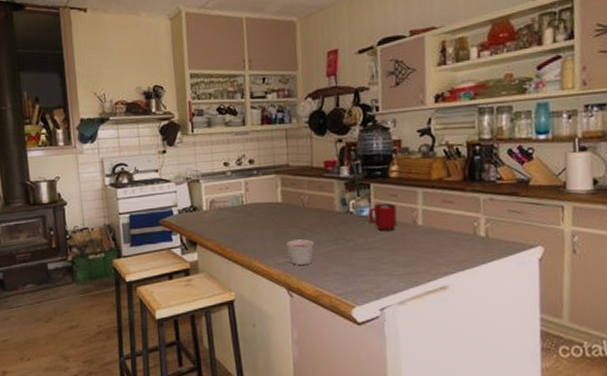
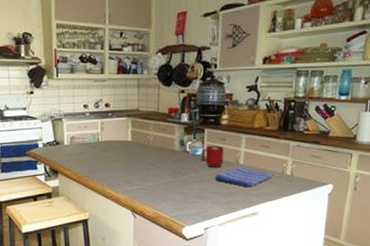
candle: present [286,239,315,266] -> none [133,172,156,193]
dish towel: none [388,229,463,255] -> present [215,167,274,188]

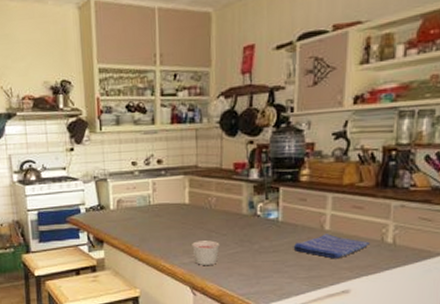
candle: none [133,172,156,193] -> present [192,240,220,266]
mug: present [201,145,224,168] -> none [275,207,304,235]

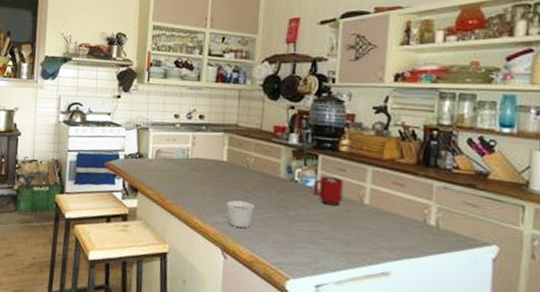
mug: none [275,207,304,235] -> present [312,176,343,206]
dish towel: present [293,234,370,259] -> none [330,208,411,237]

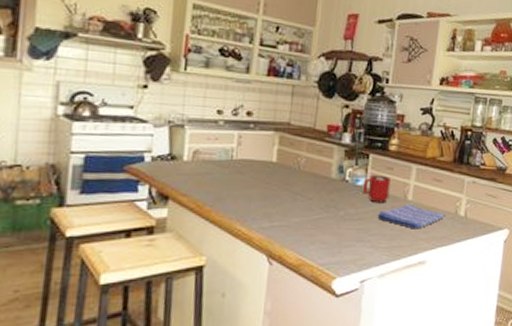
candle: present [226,200,255,229] -> none [274,203,305,232]
dish towel: none [330,208,411,237] -> present [377,204,446,229]

